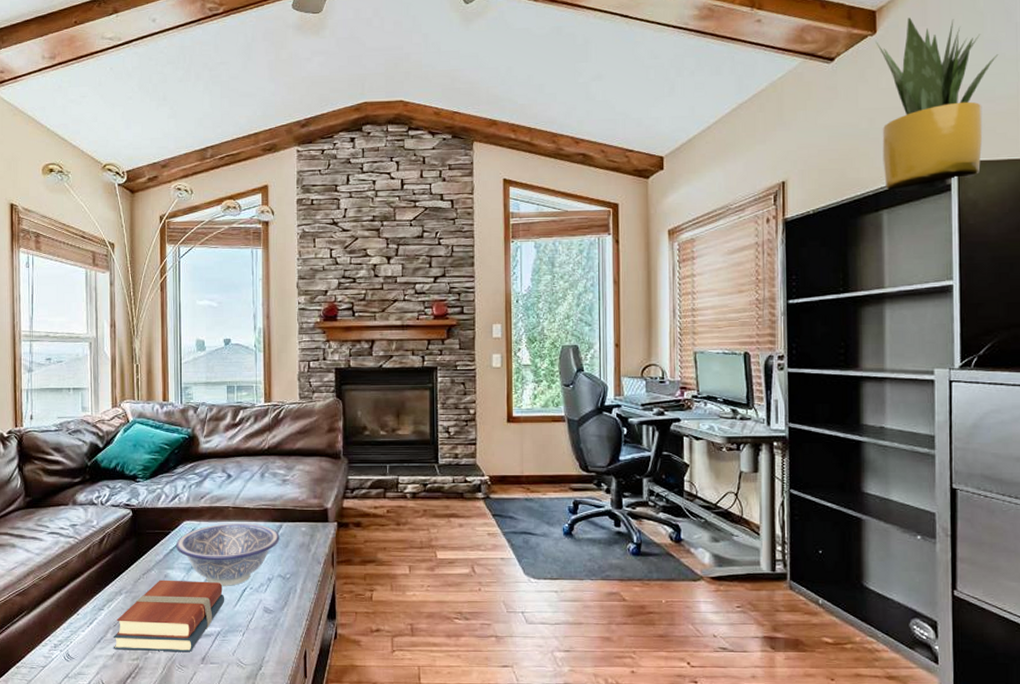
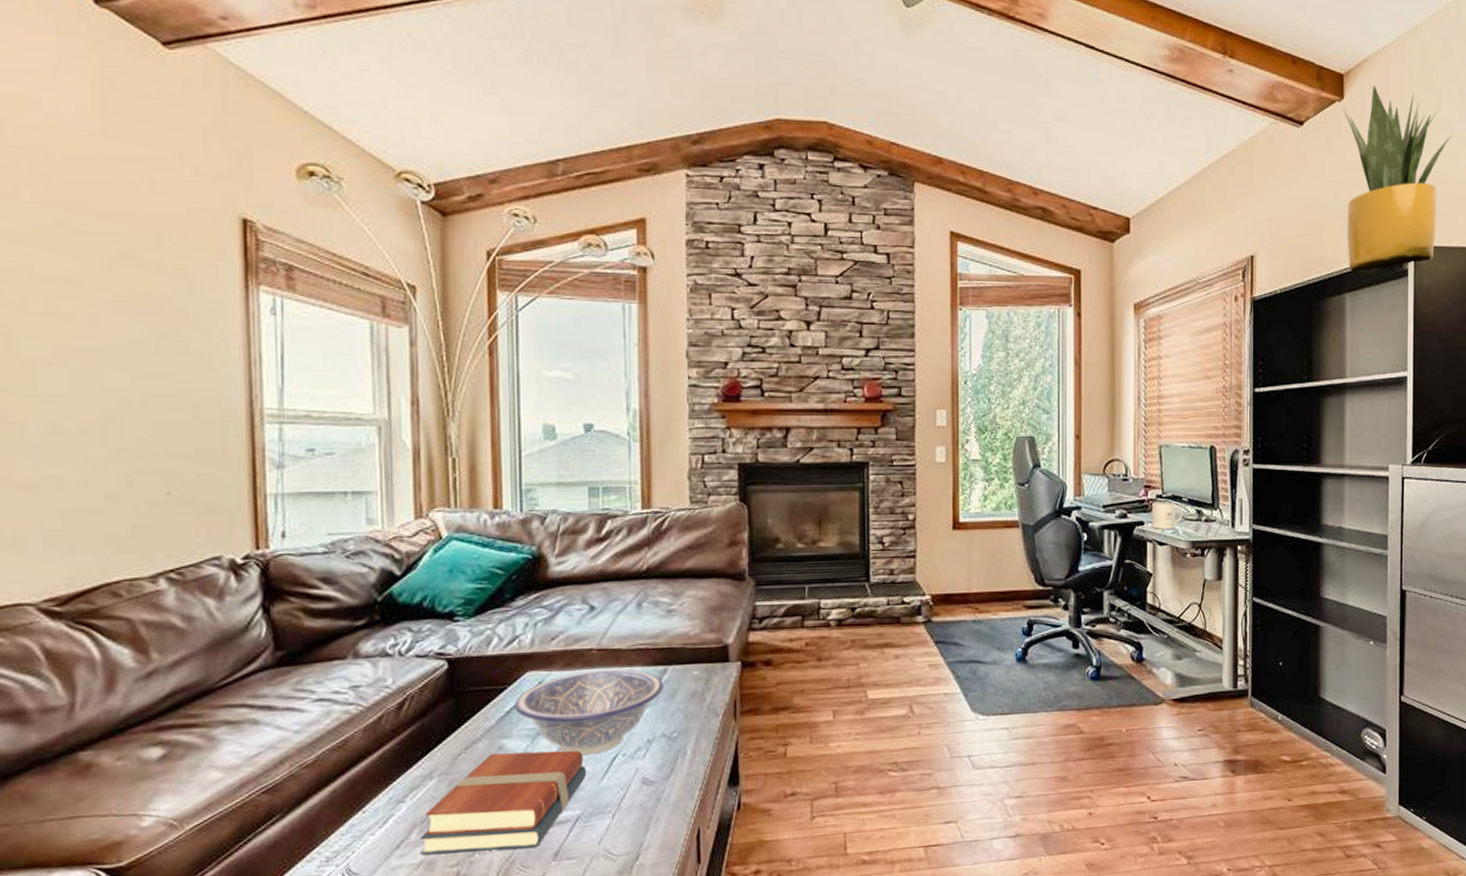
mug: none [687,401,719,427] -> present [1151,501,1183,530]

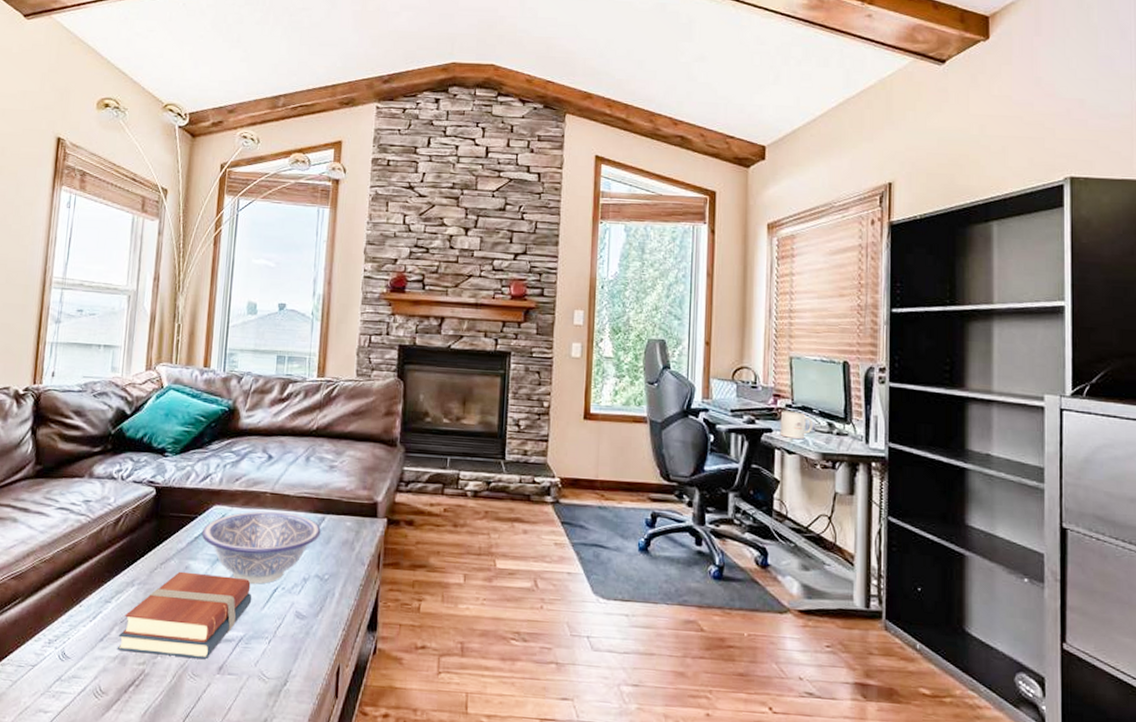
planter: present [1343,86,1453,274] -> none [988,26,1113,204]

